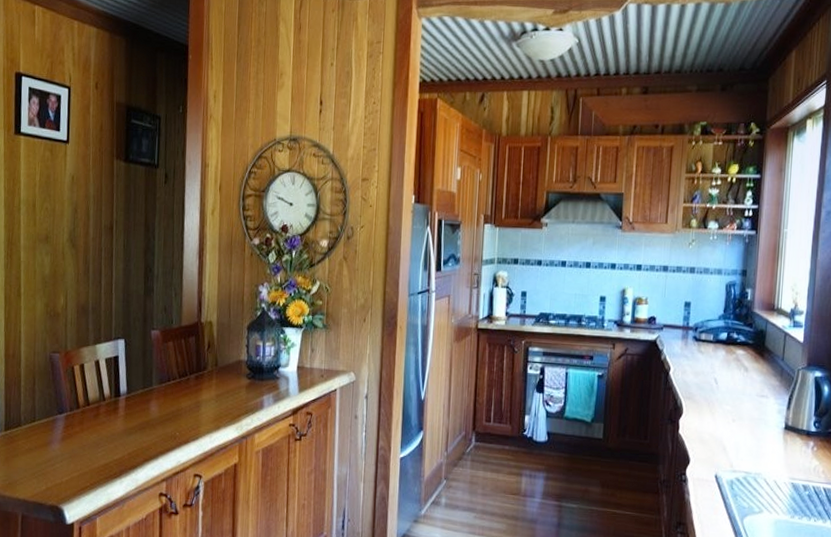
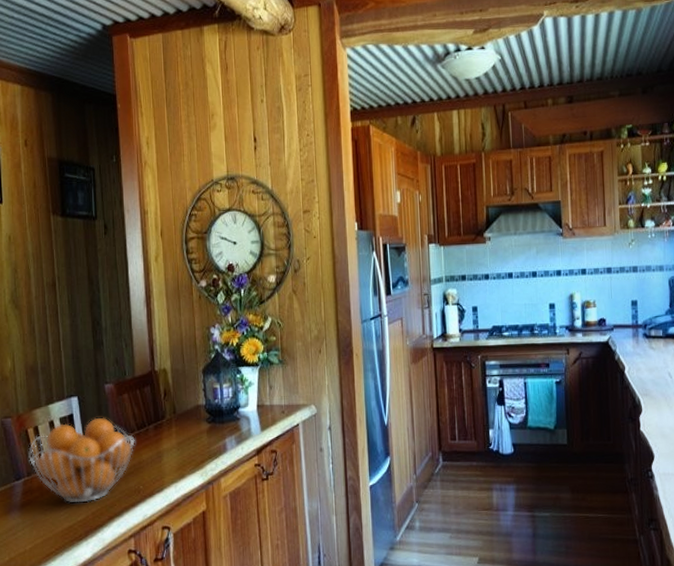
fruit basket: none [72,361,176,443] -> present [28,417,135,504]

